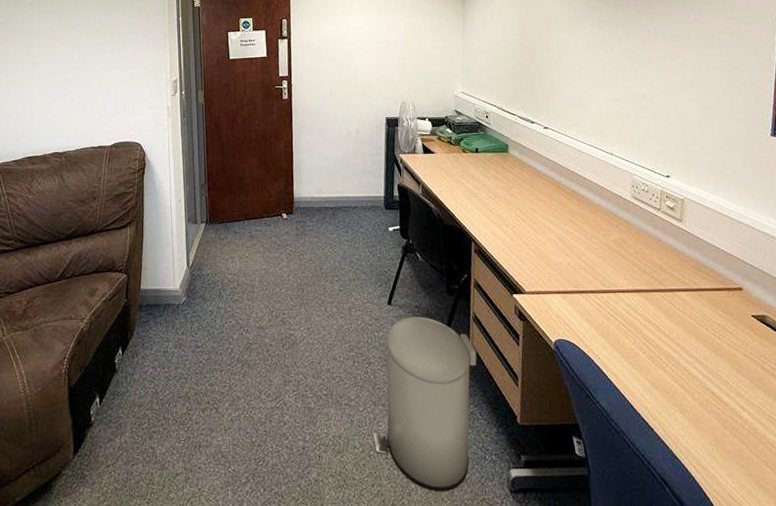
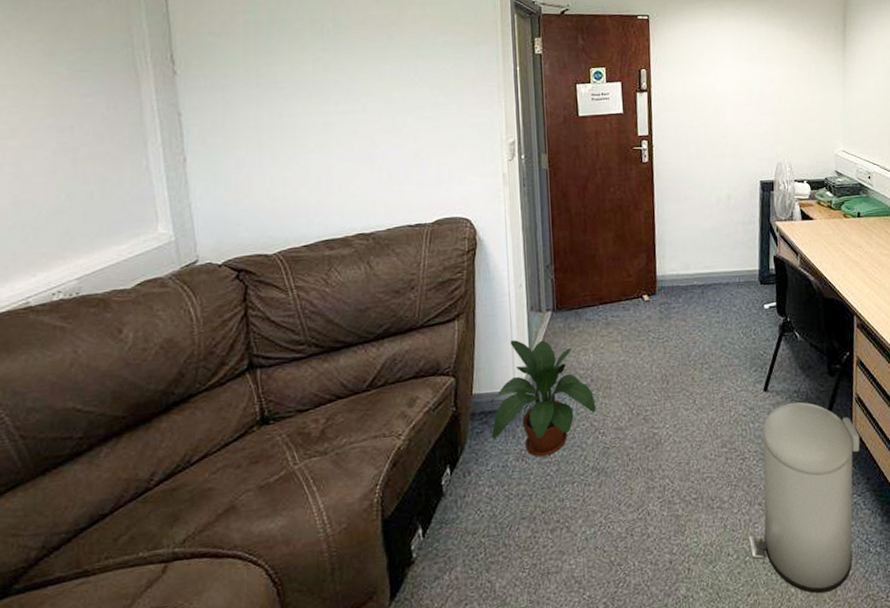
potted plant: none [155,246,241,347] -> present [491,340,596,457]

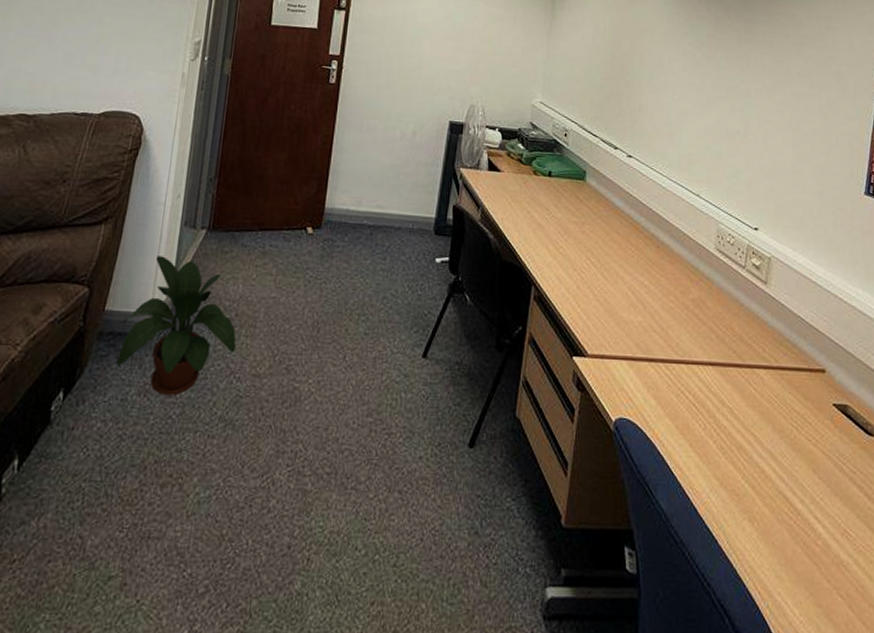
pedal bin: present [748,402,860,594] -> none [380,375,523,616]

